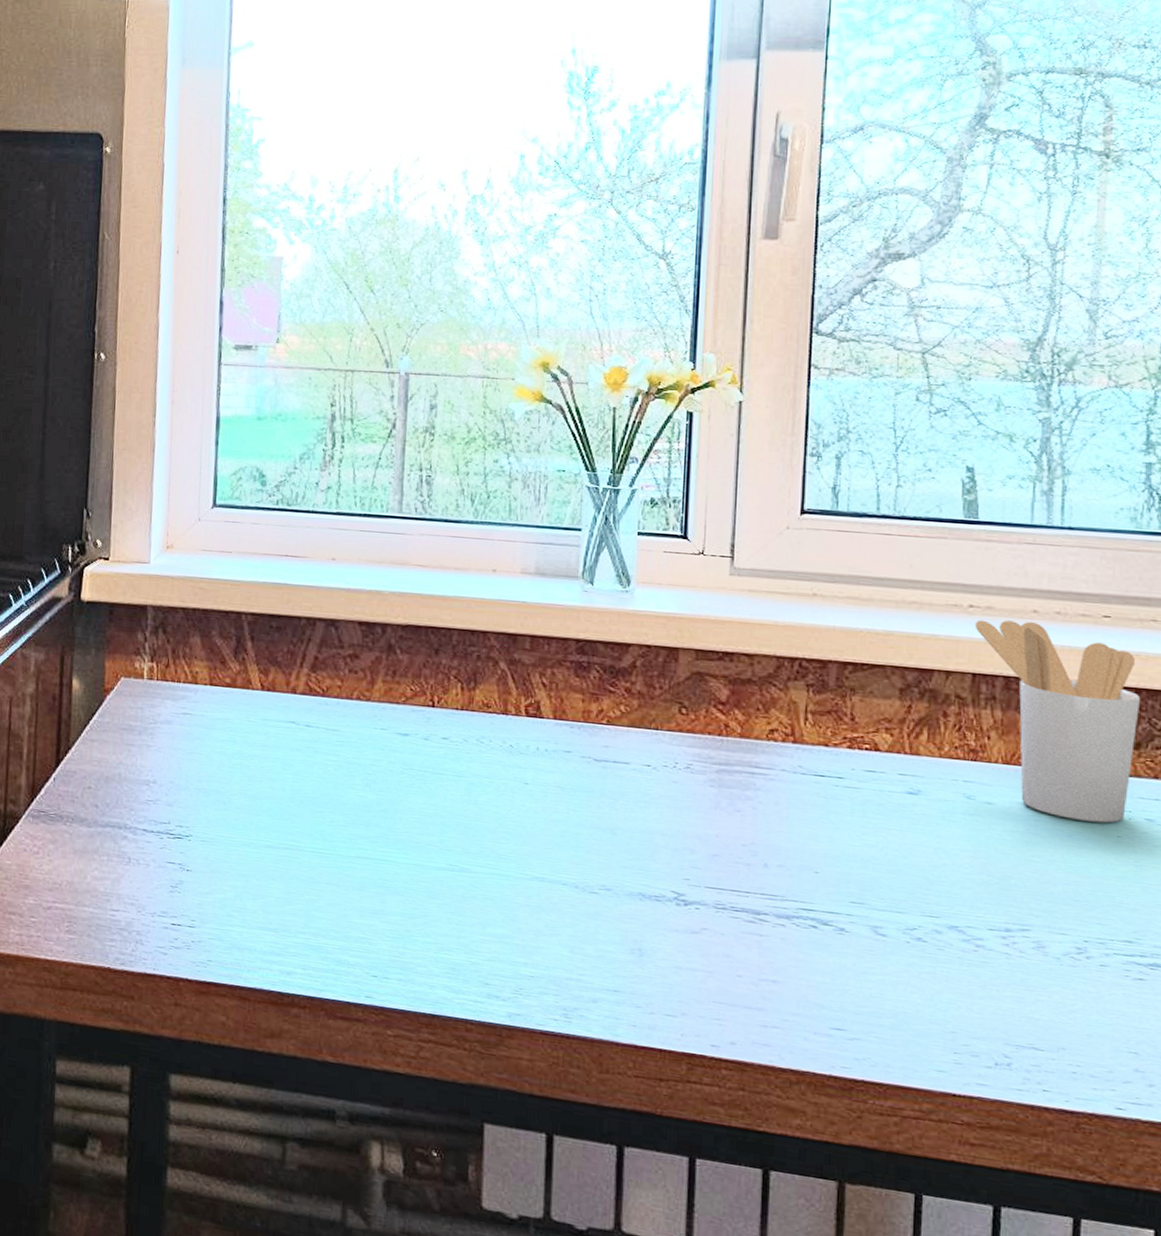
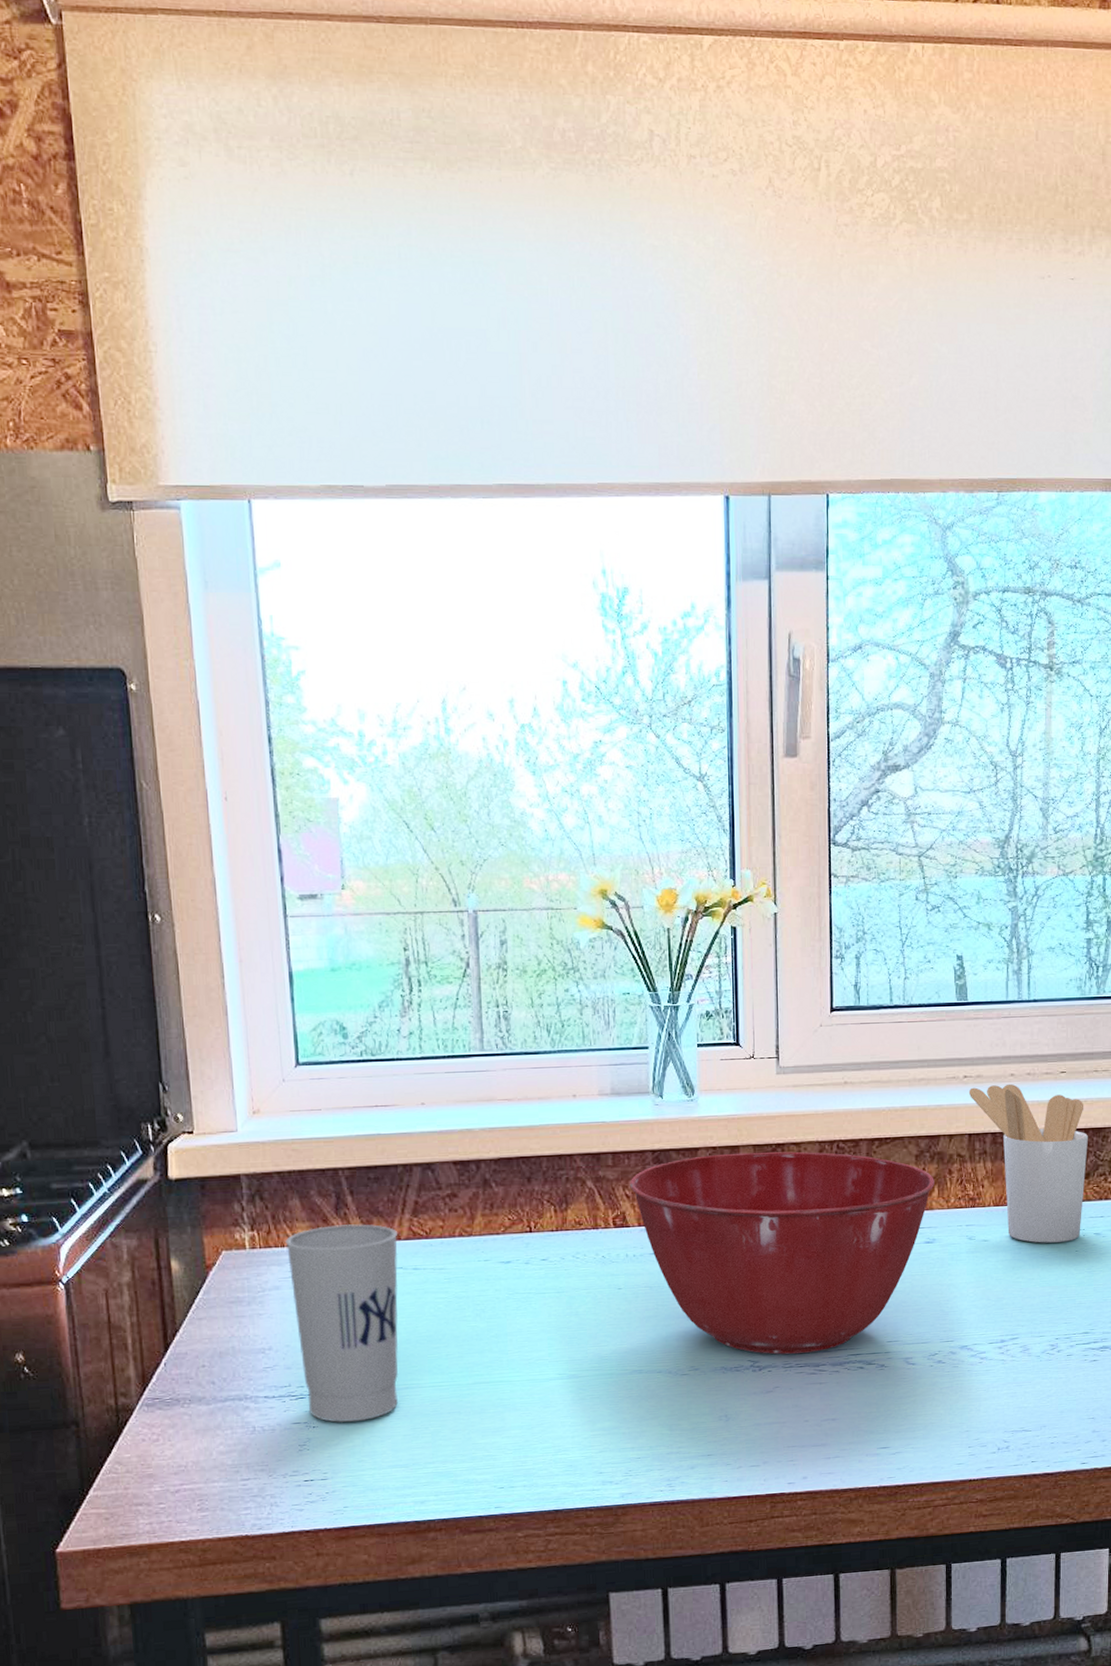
cup: none [182,668,293,874] -> present [285,1224,399,1423]
mixing bowl: none [548,653,924,898] -> present [630,1151,934,1355]

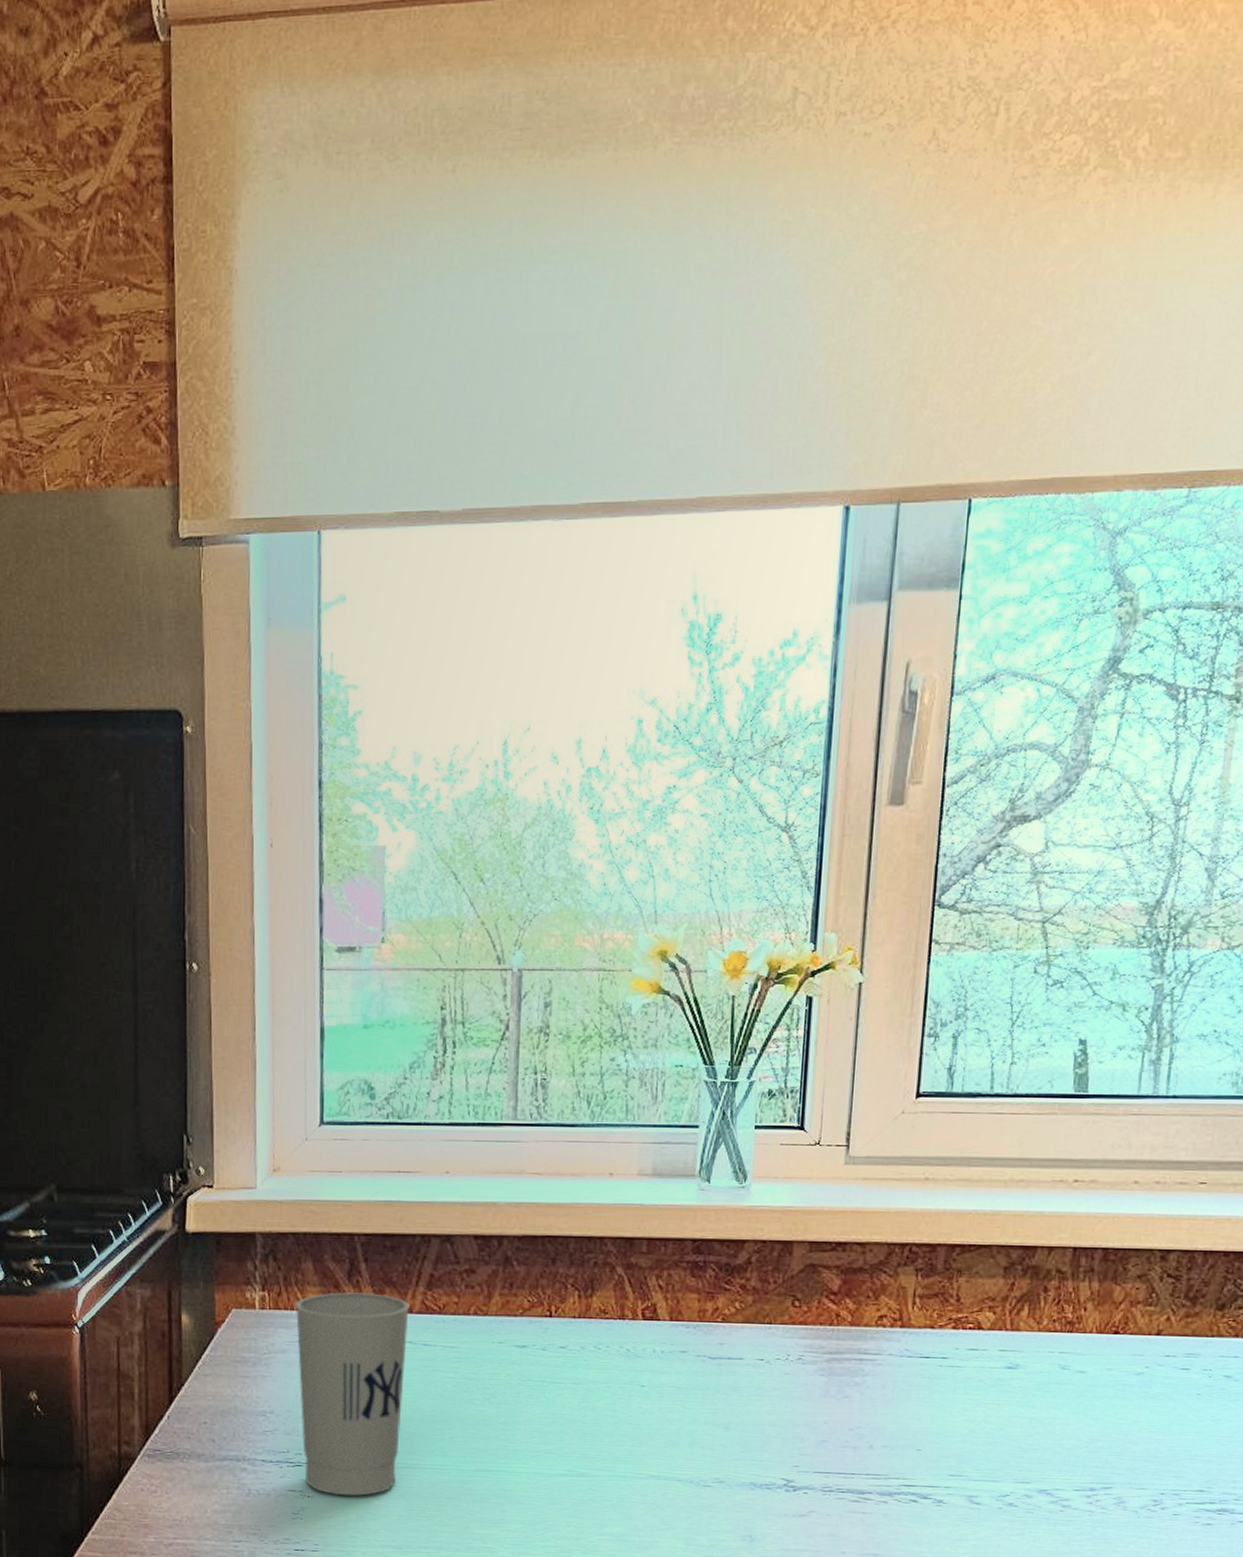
mixing bowl: present [630,1151,934,1355] -> none [664,1249,1025,1478]
utensil holder: present [968,1084,1089,1243] -> none [1078,1193,1229,1383]

